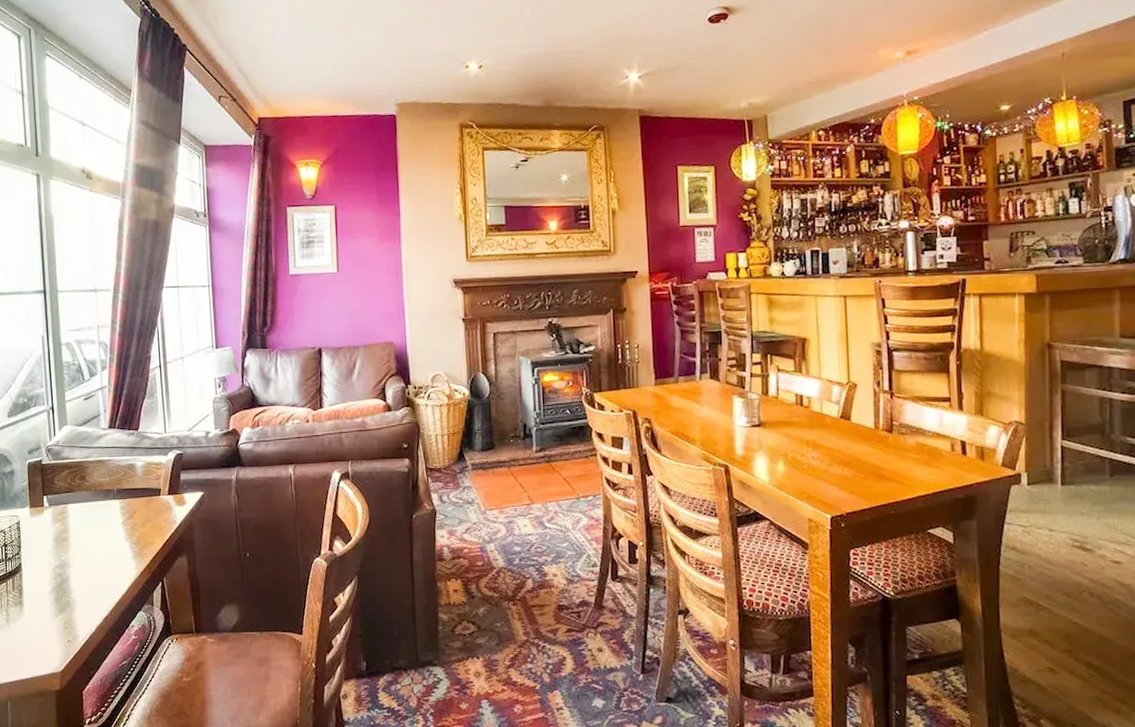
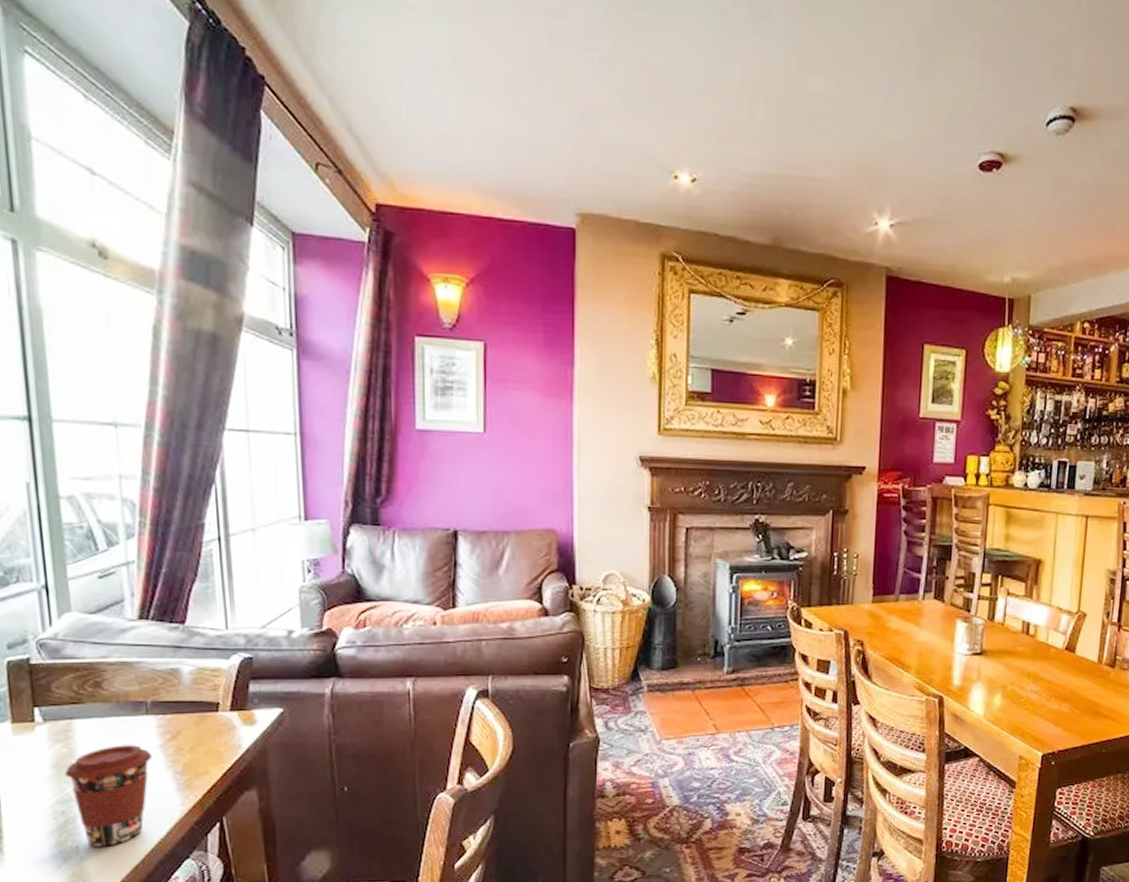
coffee cup: none [62,522,118,601] -> present [64,745,153,847]

